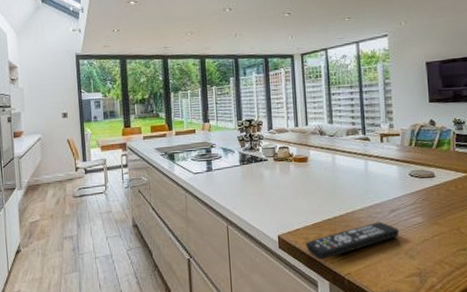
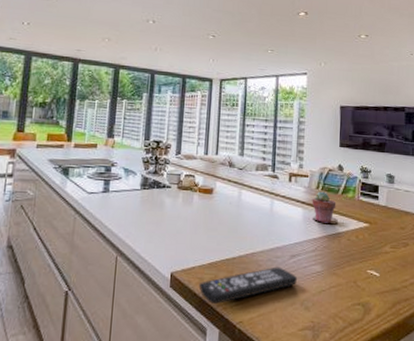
potted succulent: none [406,147,432,177] -> present [311,191,337,223]

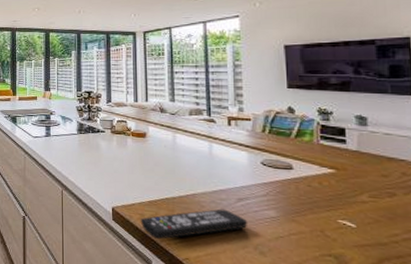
potted succulent: present [311,191,337,223] -> none [257,134,289,168]

